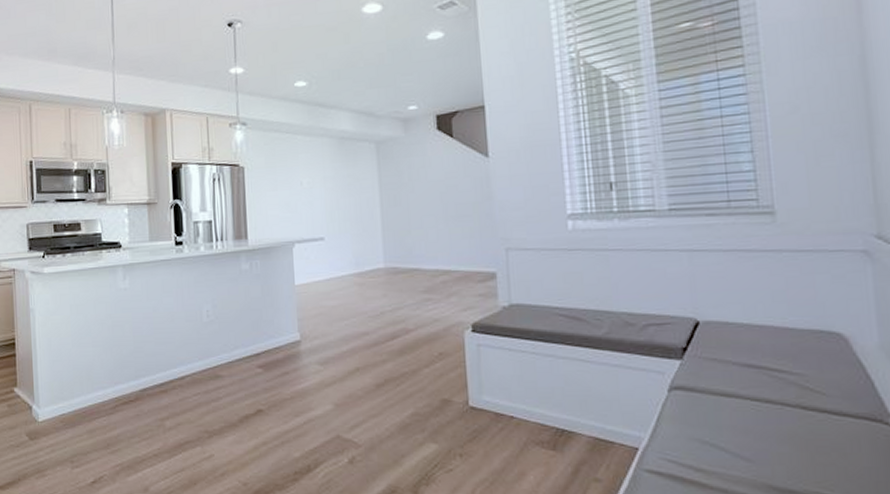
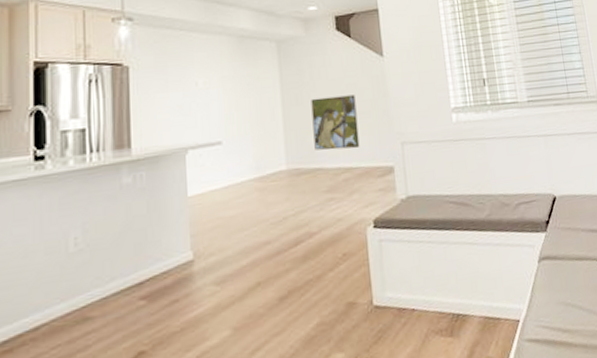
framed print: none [409,197,459,252] -> present [311,94,360,150]

